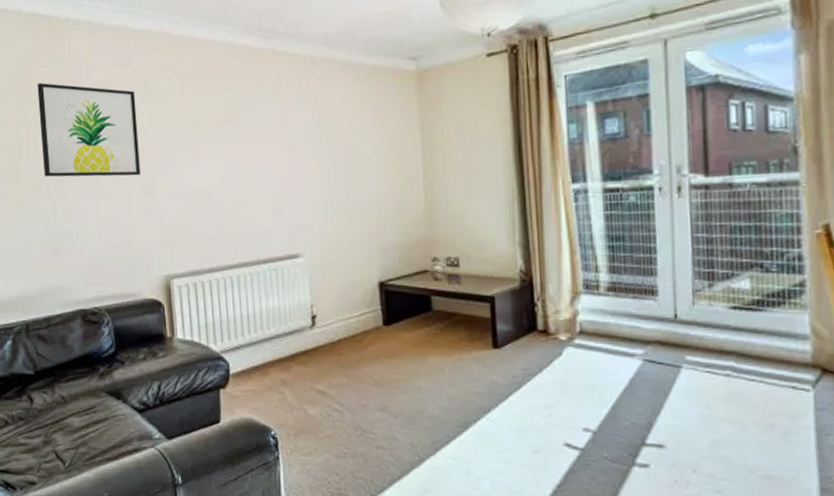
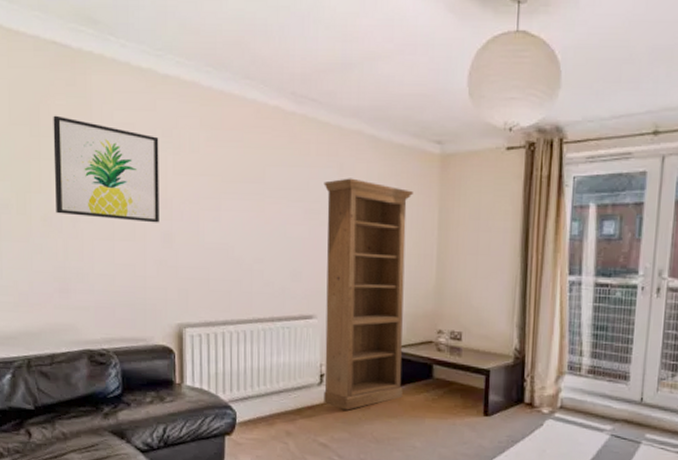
bookshelf: none [298,107,401,353] -> present [324,178,413,410]

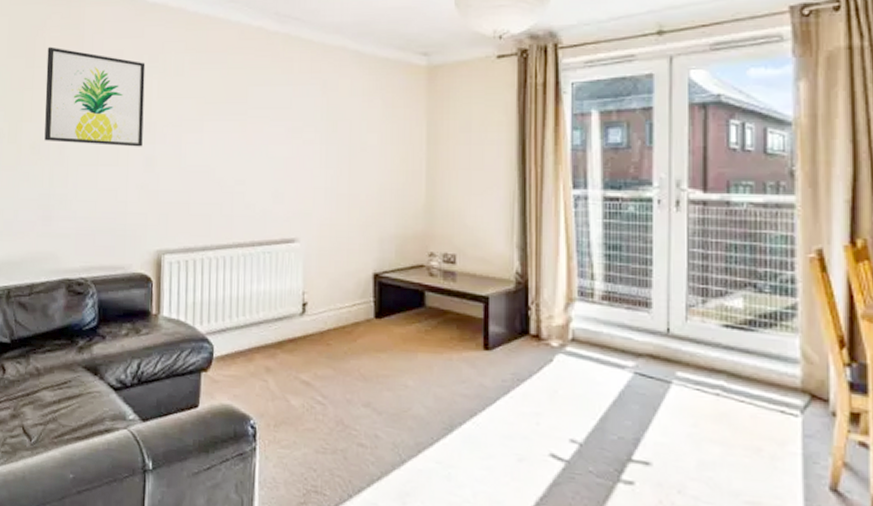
bookshelf: present [324,178,413,410] -> none [306,94,399,344]

